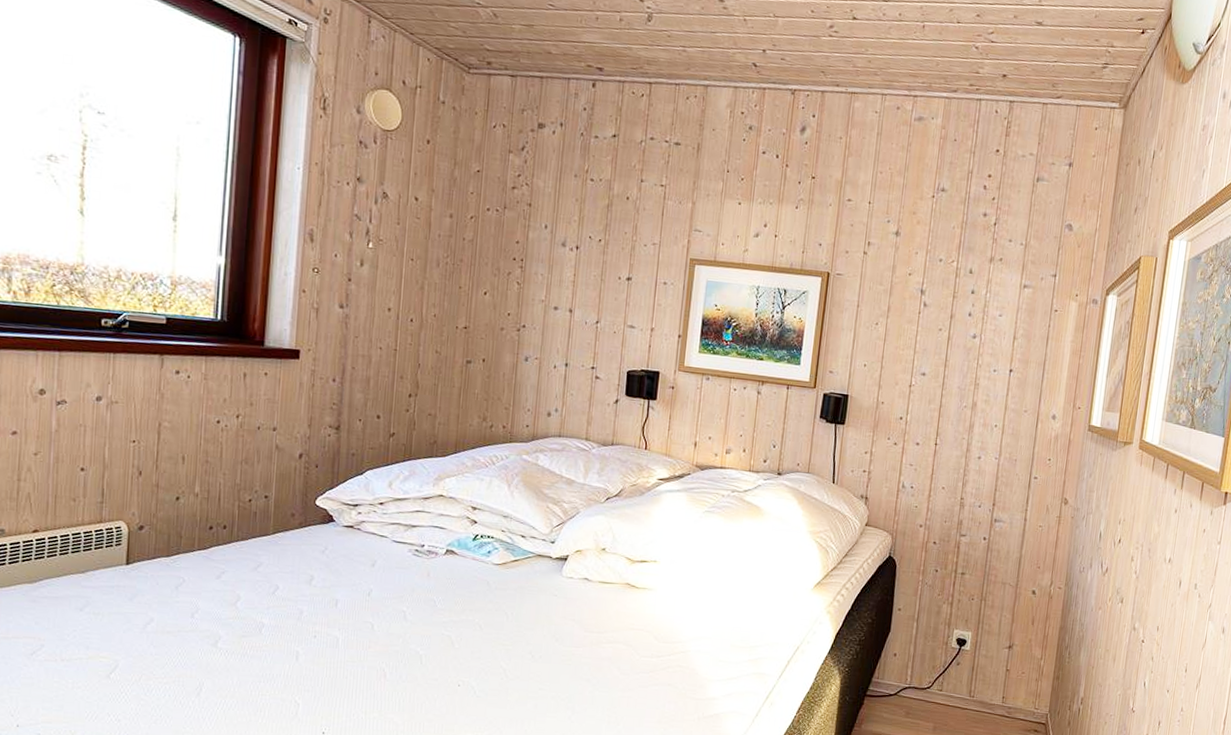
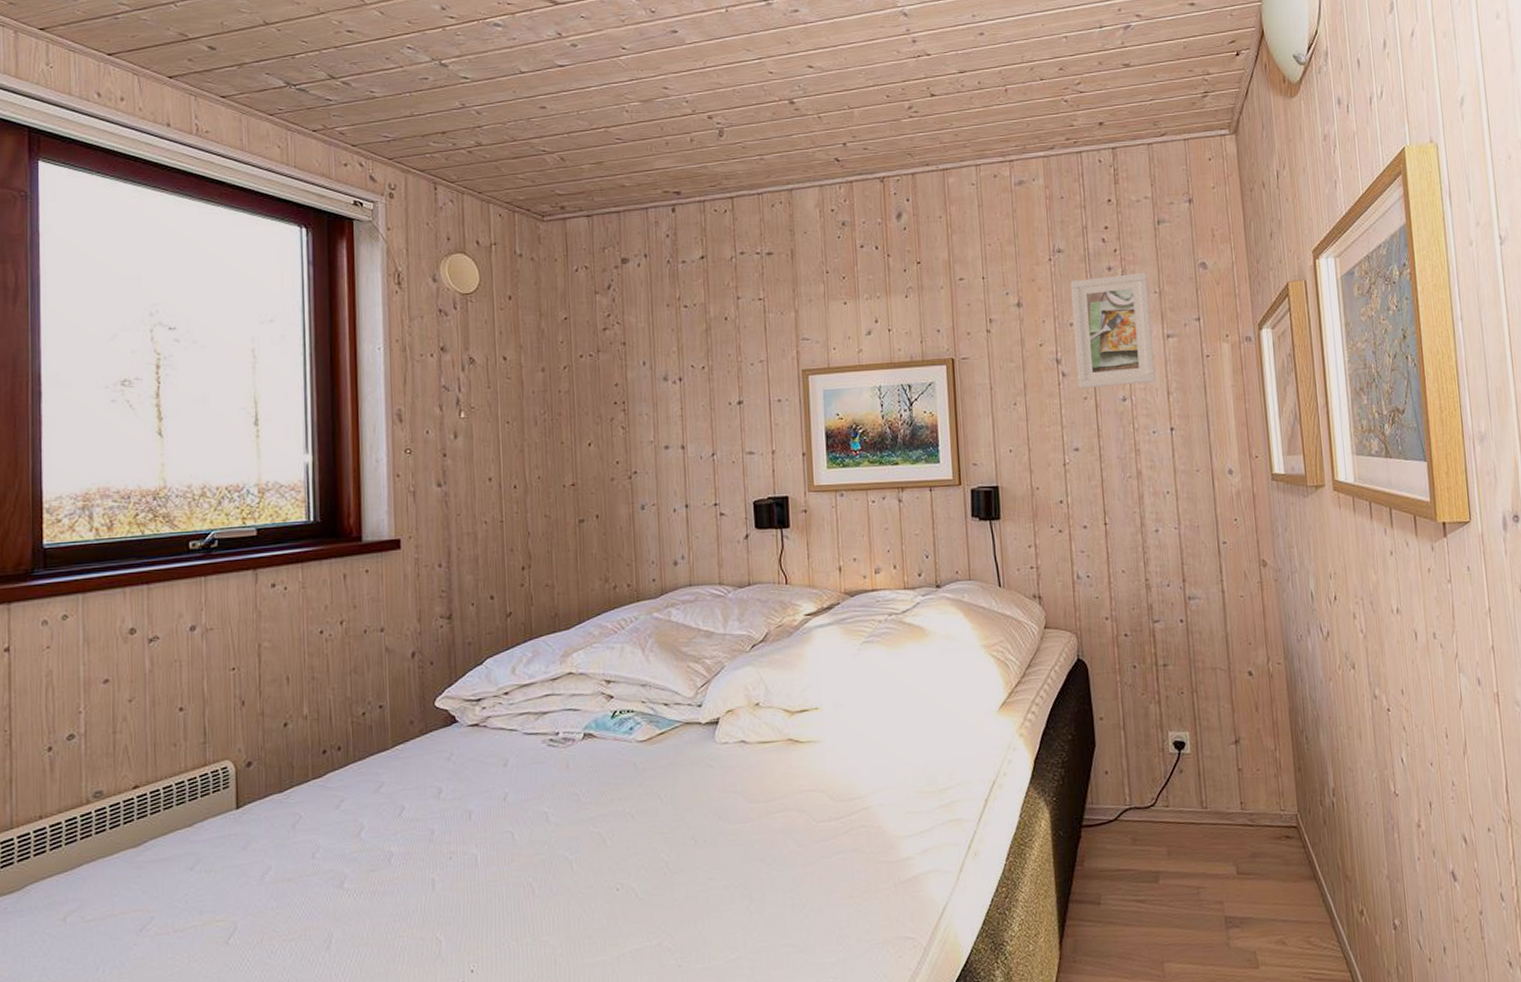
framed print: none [936,220,1018,326] -> present [1070,272,1155,389]

